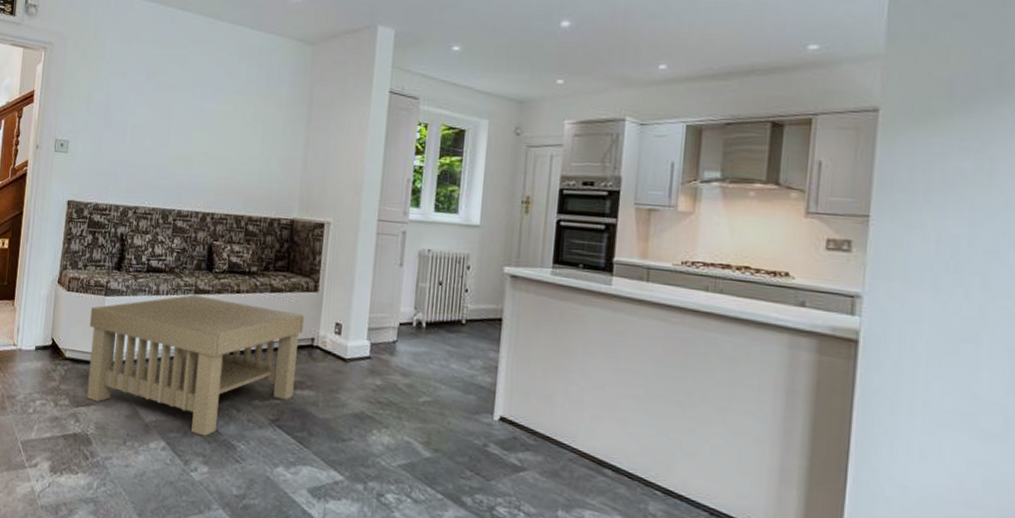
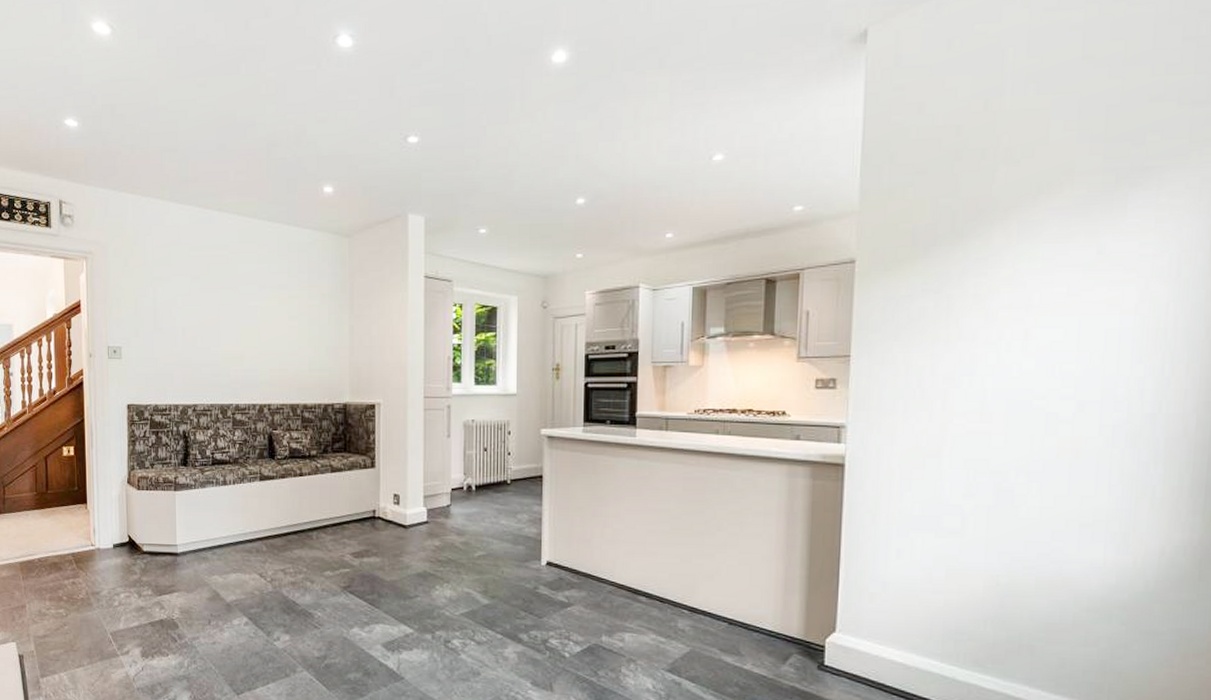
coffee table: present [87,294,304,437] -> none [162,482,364,609]

